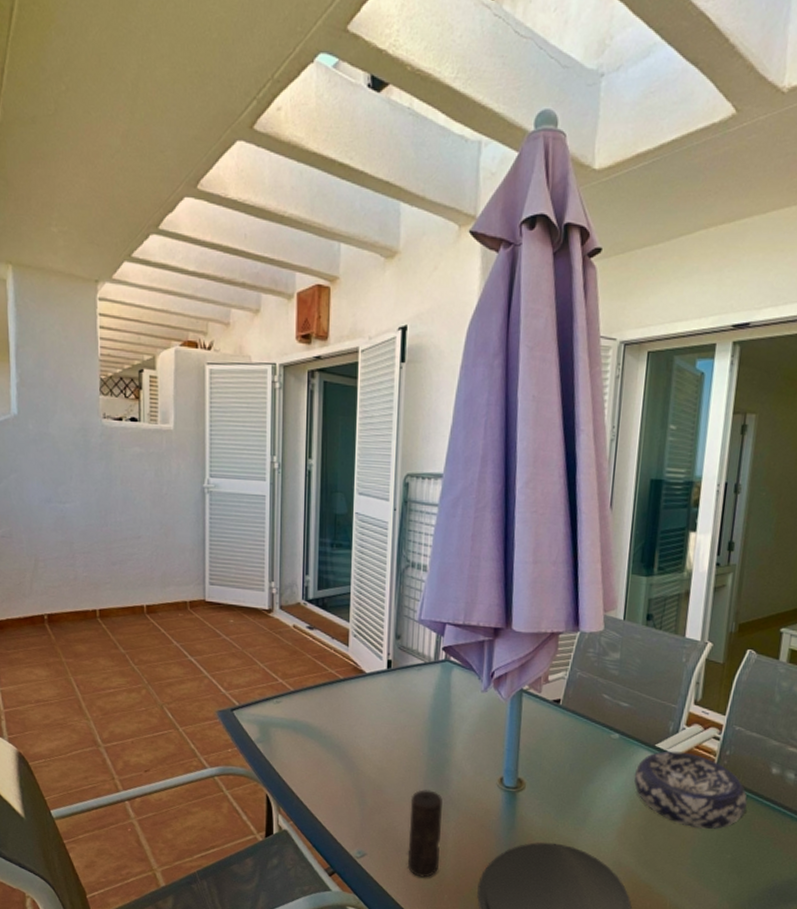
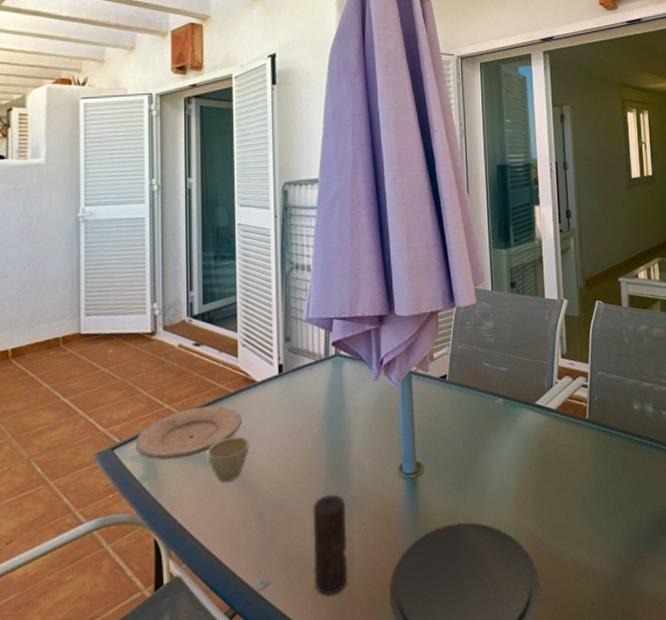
plate: none [252,686,349,730] -> present [135,405,242,461]
cup: none [316,719,355,759] -> present [208,435,249,482]
decorative bowl: present [634,751,748,829] -> none [521,404,620,477]

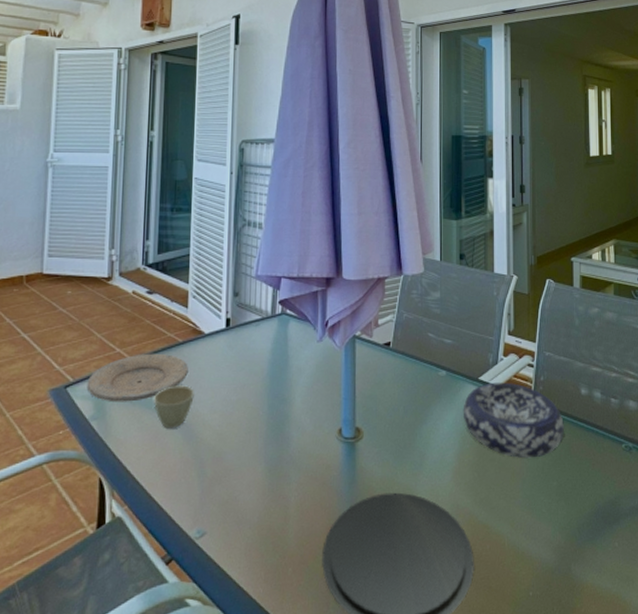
candle: present [312,494,348,595] -> none [249,451,283,551]
decorative bowl: none [521,404,620,477] -> present [463,382,564,459]

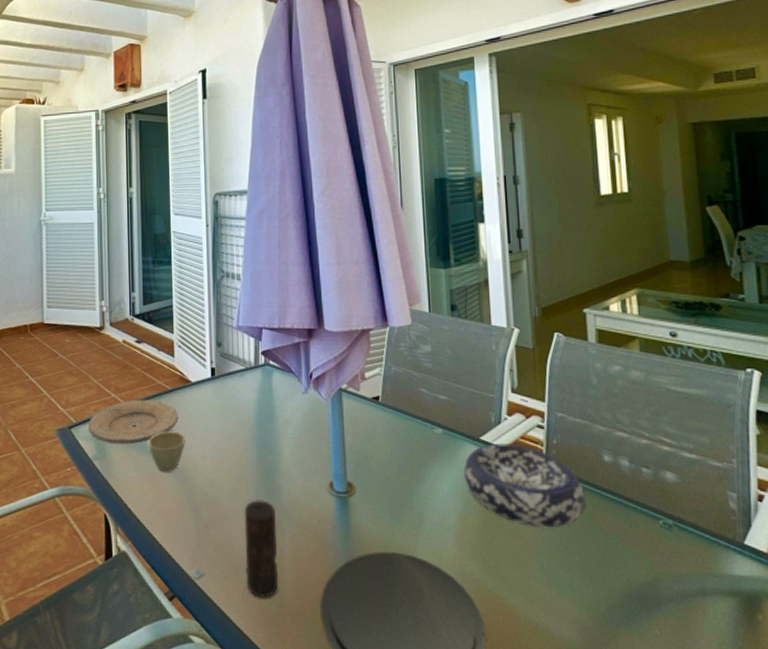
candle: none [249,451,283,551] -> present [244,500,279,598]

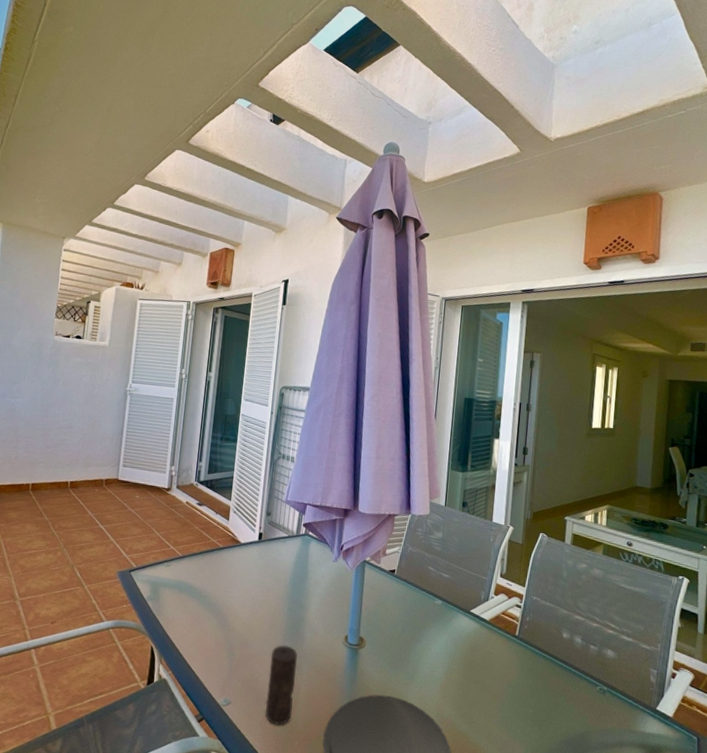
plate: present [88,399,178,445] -> none [146,553,226,590]
cup: present [149,430,185,472] -> none [197,581,229,616]
decorative bowl: present [463,443,585,528] -> none [453,616,545,686]

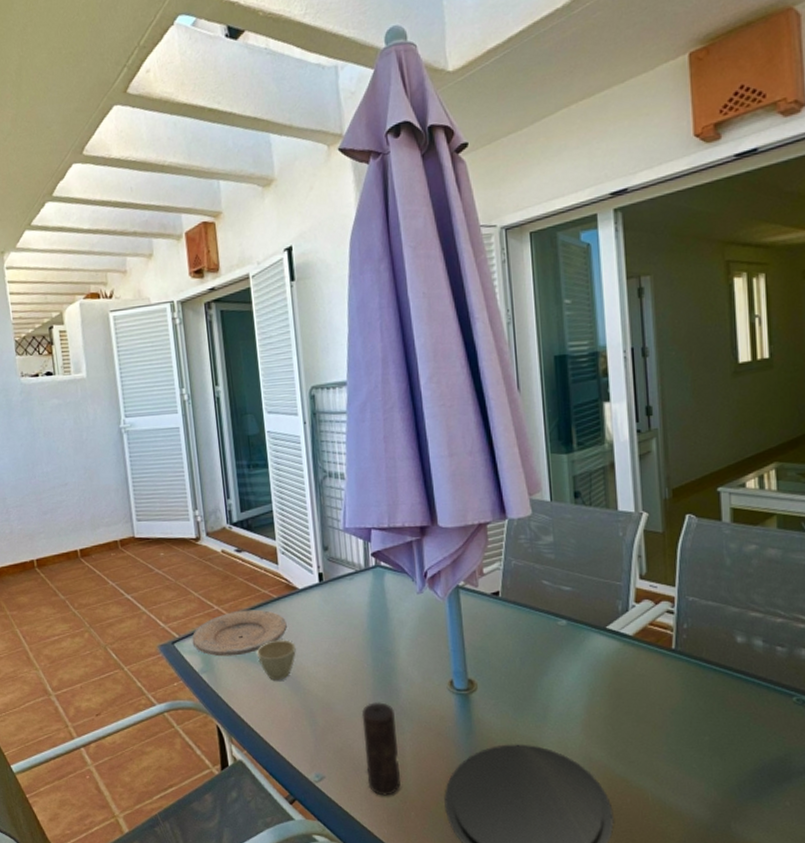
plate: none [146,553,226,590] -> present [191,609,287,657]
cup: none [197,581,229,616] -> present [257,639,296,681]

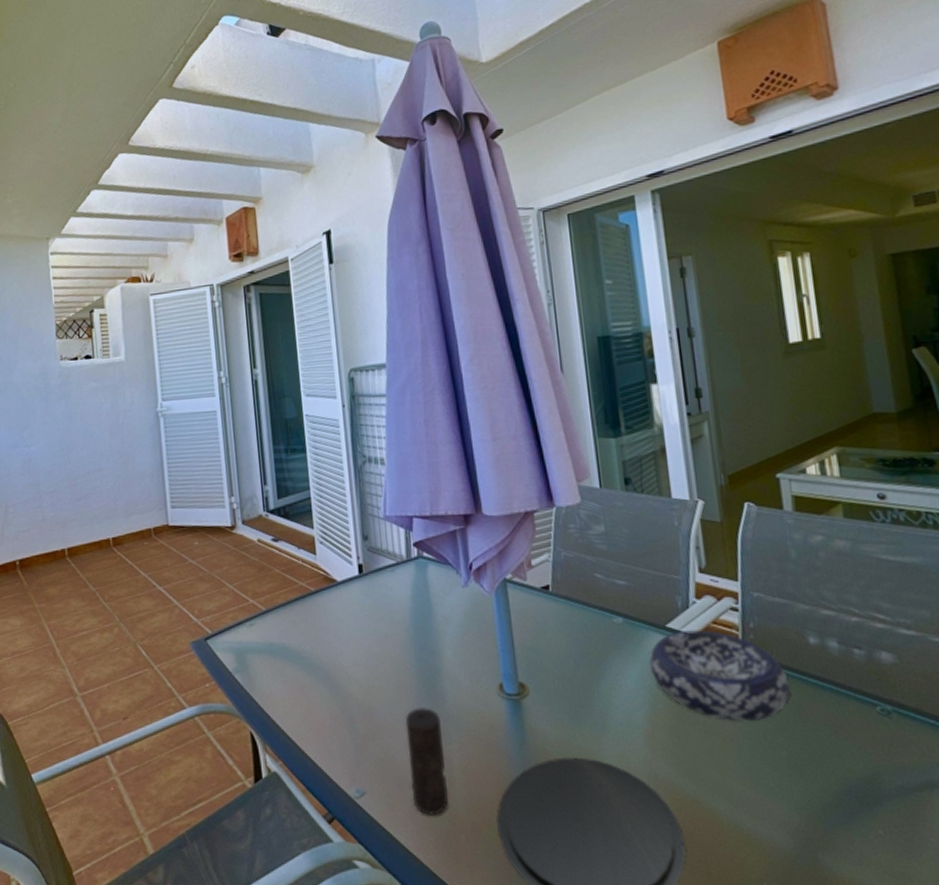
plate: present [191,609,287,657] -> none [225,603,325,655]
cup: present [257,639,296,681] -> none [294,635,335,682]
decorative bowl: none [589,631,716,712] -> present [649,630,790,722]

